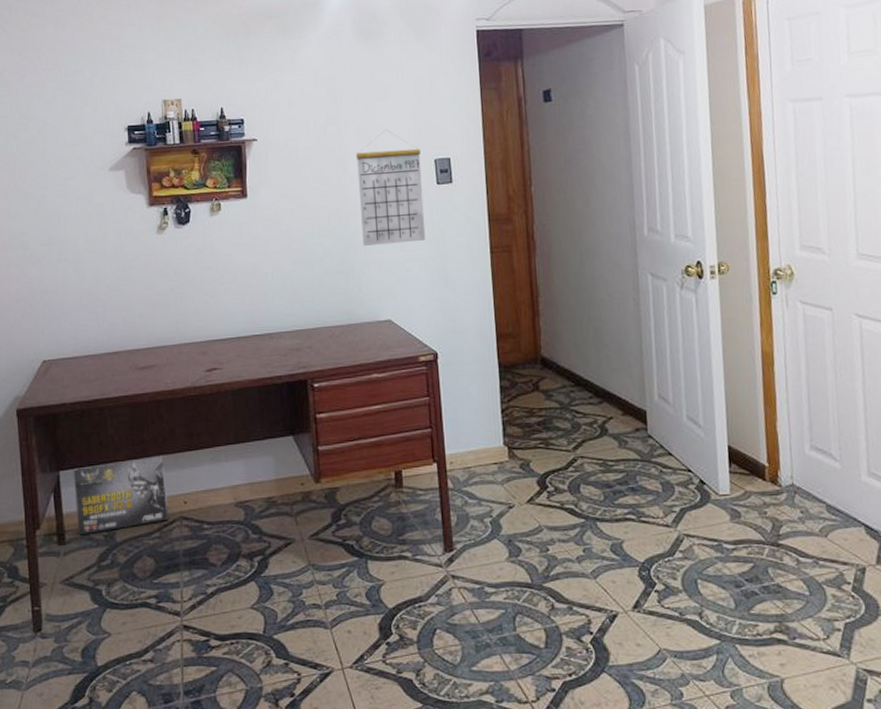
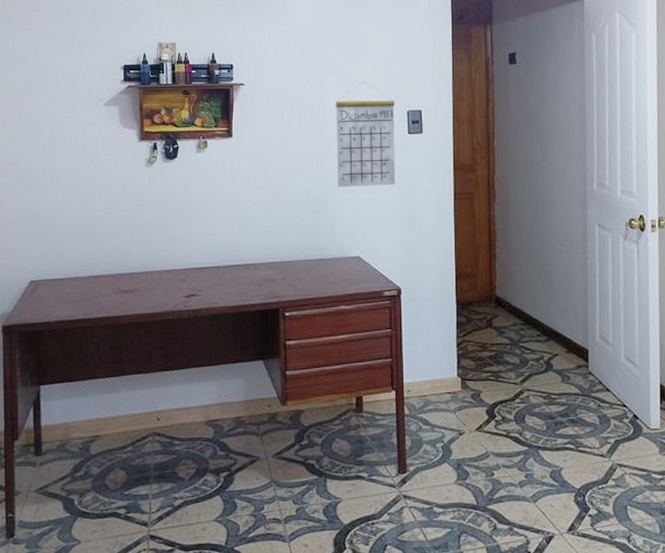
box: present [73,456,169,536] -> none [53,375,142,447]

